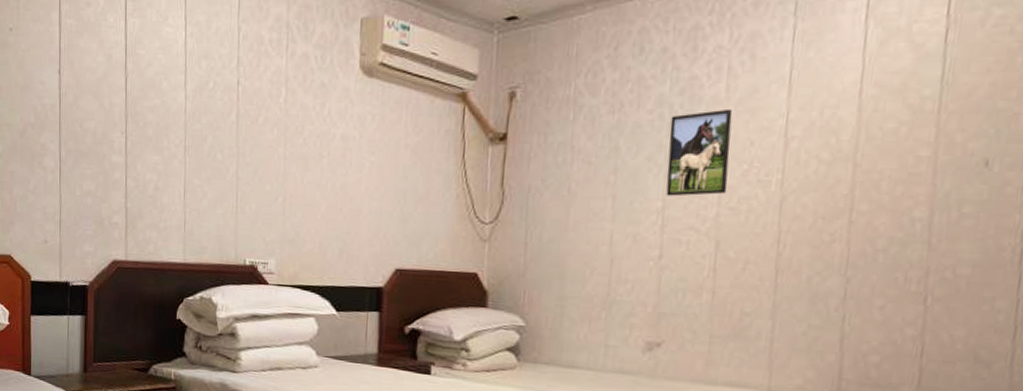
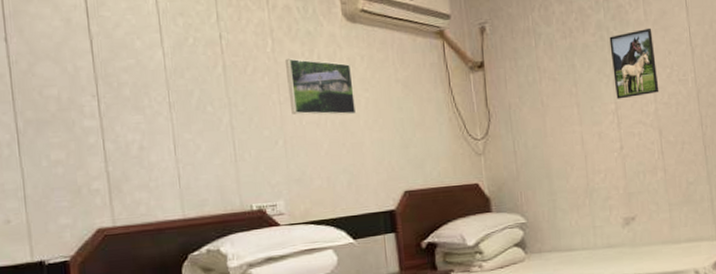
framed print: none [294,111,361,179] -> present [286,58,357,115]

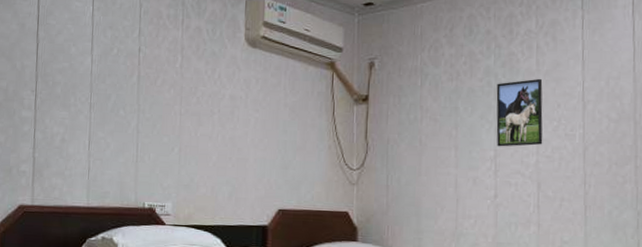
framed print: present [286,58,357,115] -> none [189,75,247,132]

